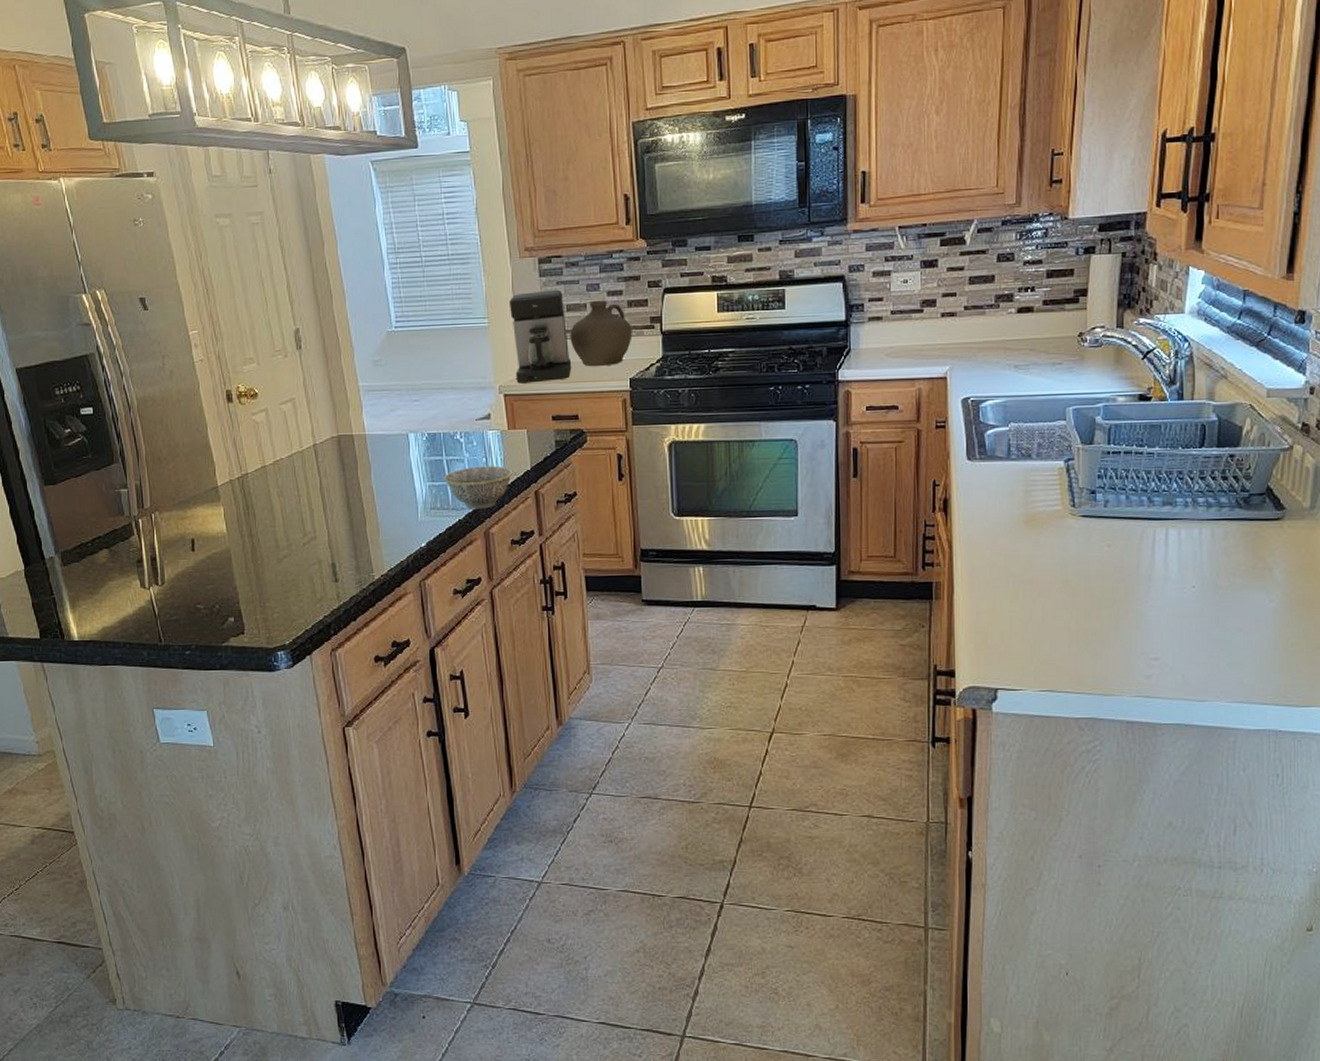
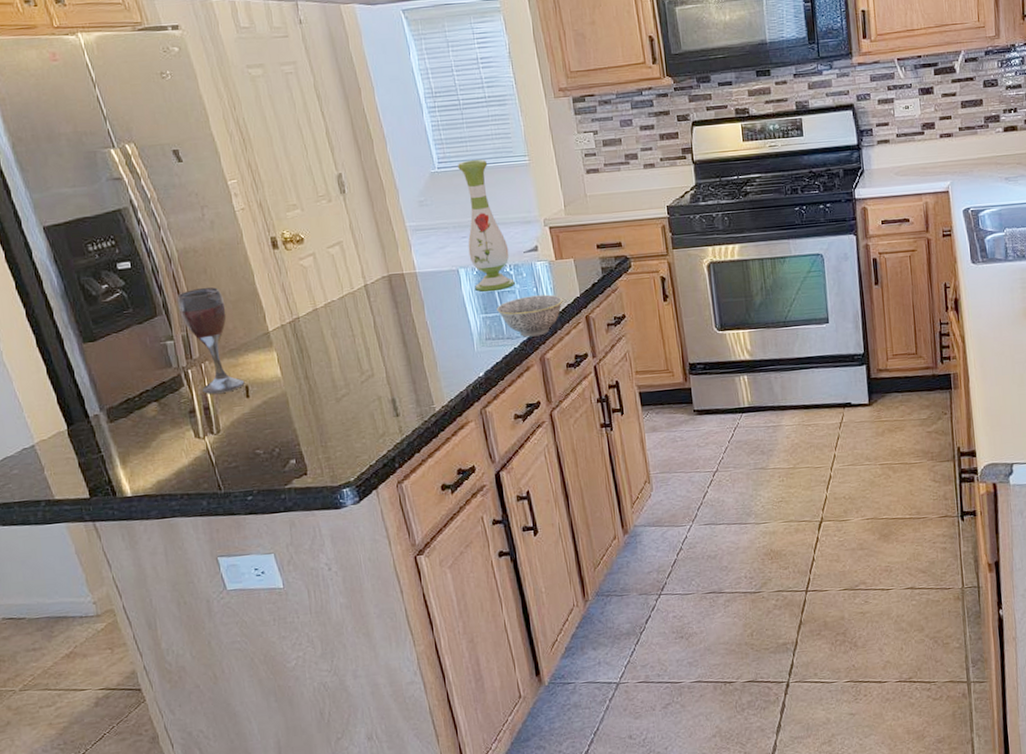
cup: none [133,437,191,546] -> present [177,287,245,395]
vase: none [415,319,464,460] -> present [458,159,515,292]
coffee maker: present [509,289,572,384] -> none [548,126,612,216]
ceramic jug: present [570,300,633,367] -> none [607,134,667,198]

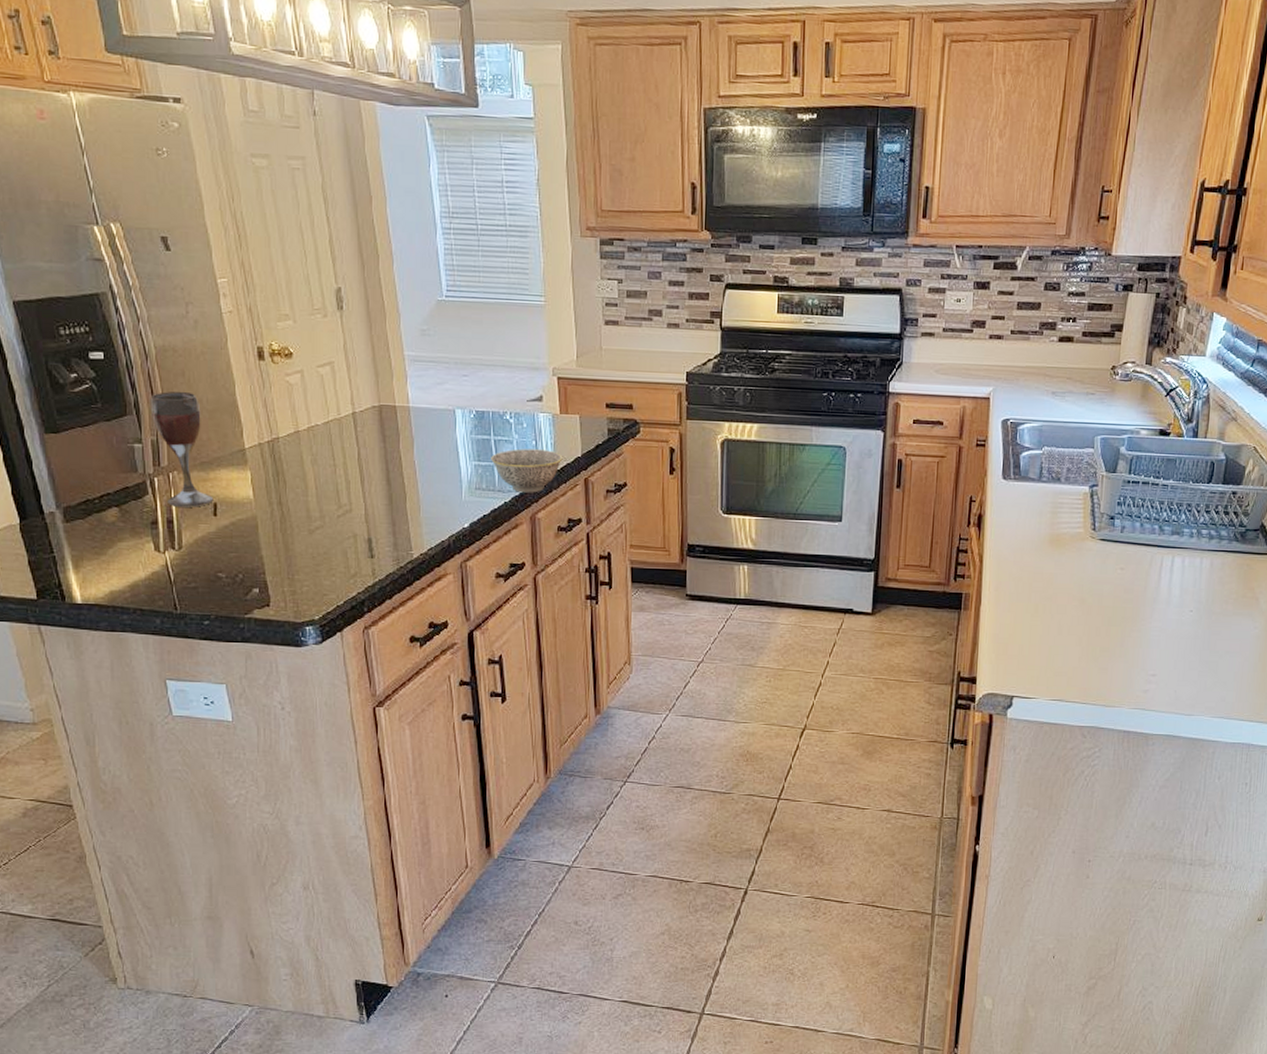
vase: present [458,159,515,292] -> none [468,292,514,439]

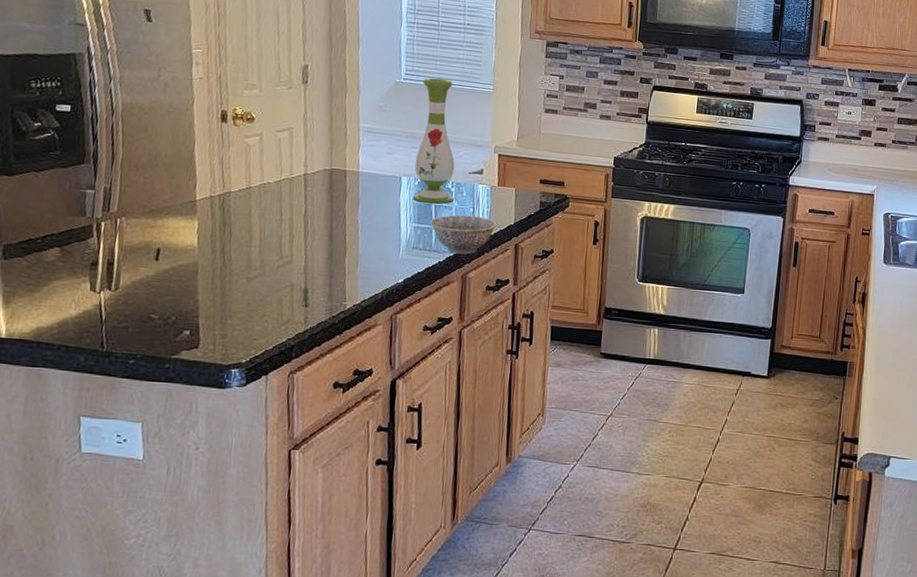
cup: present [150,391,214,508] -> none [108,144,159,252]
vase: none [468,292,514,439] -> present [413,77,455,204]

